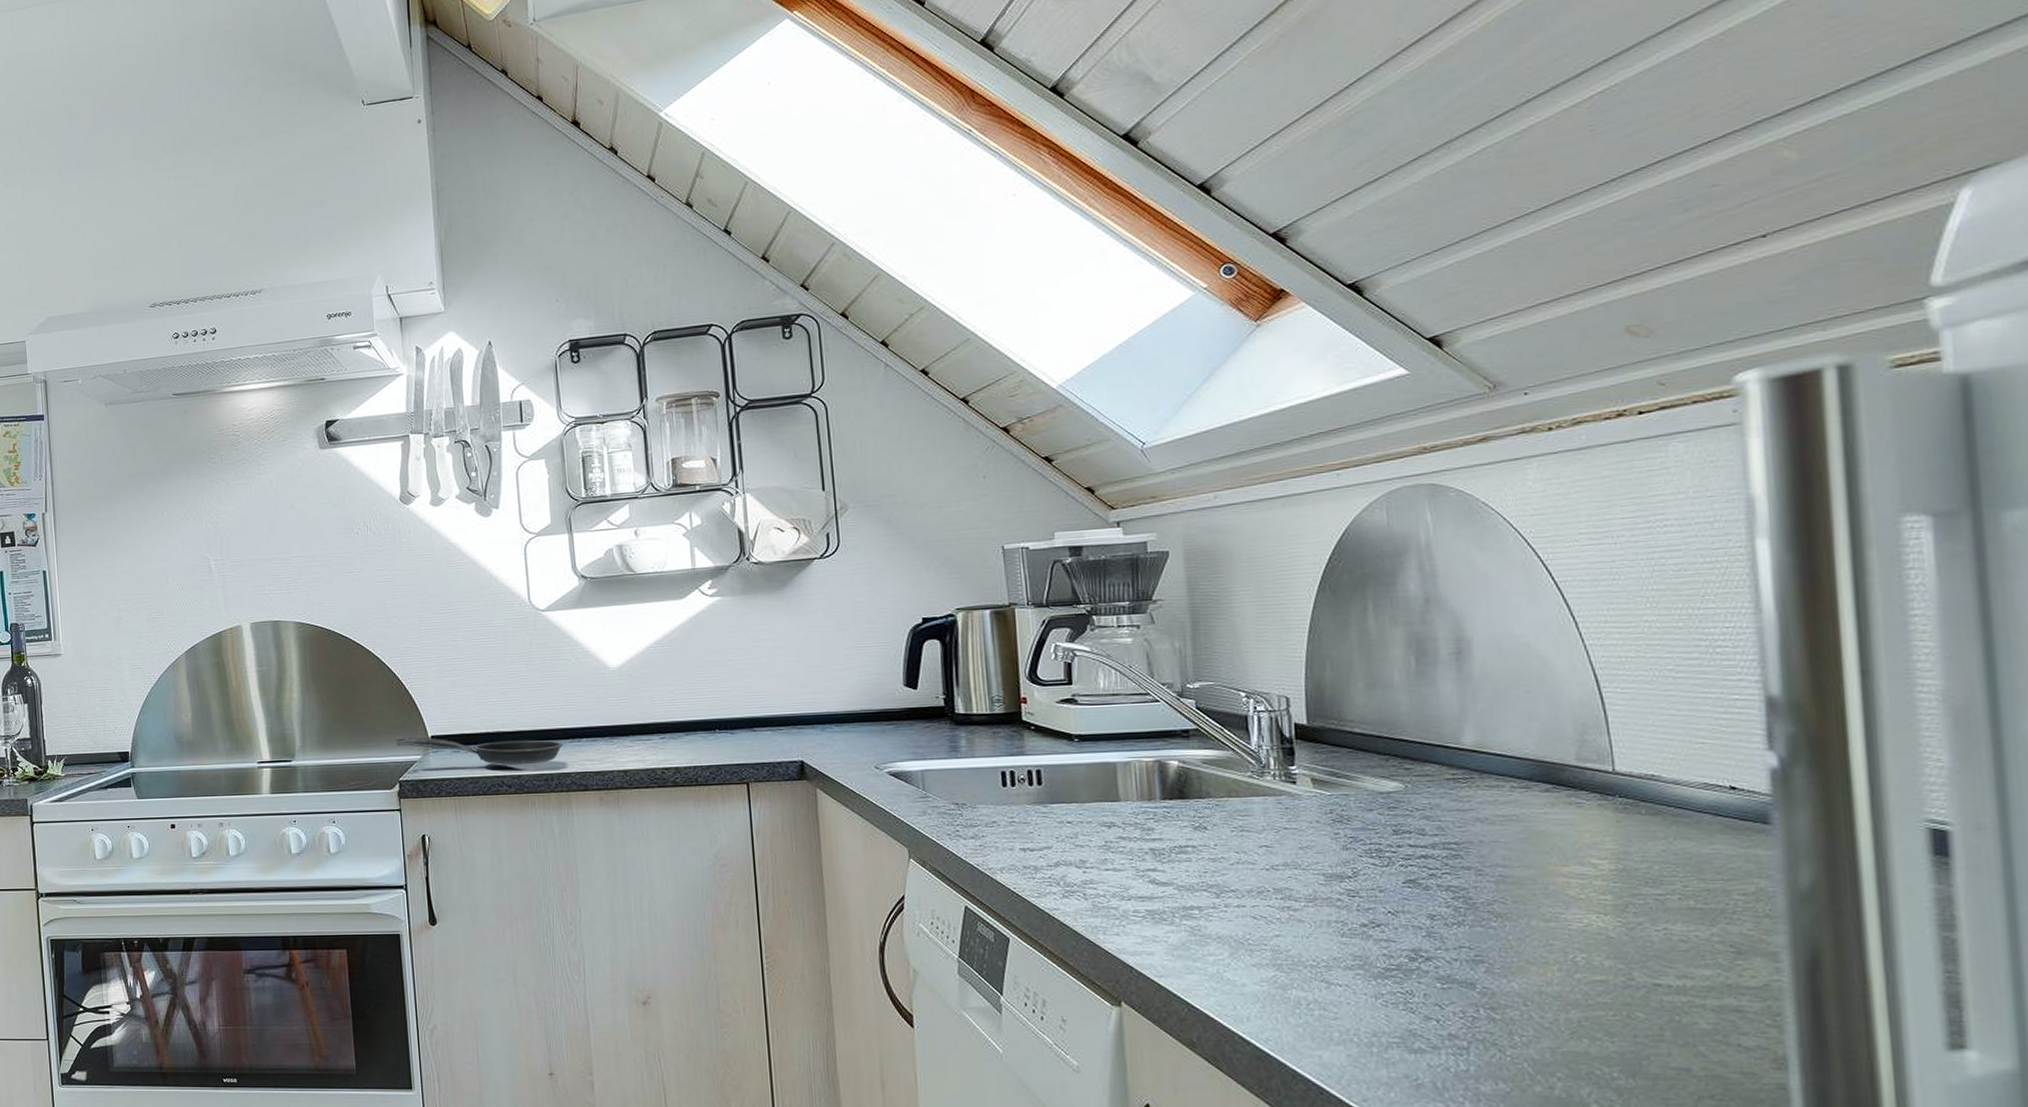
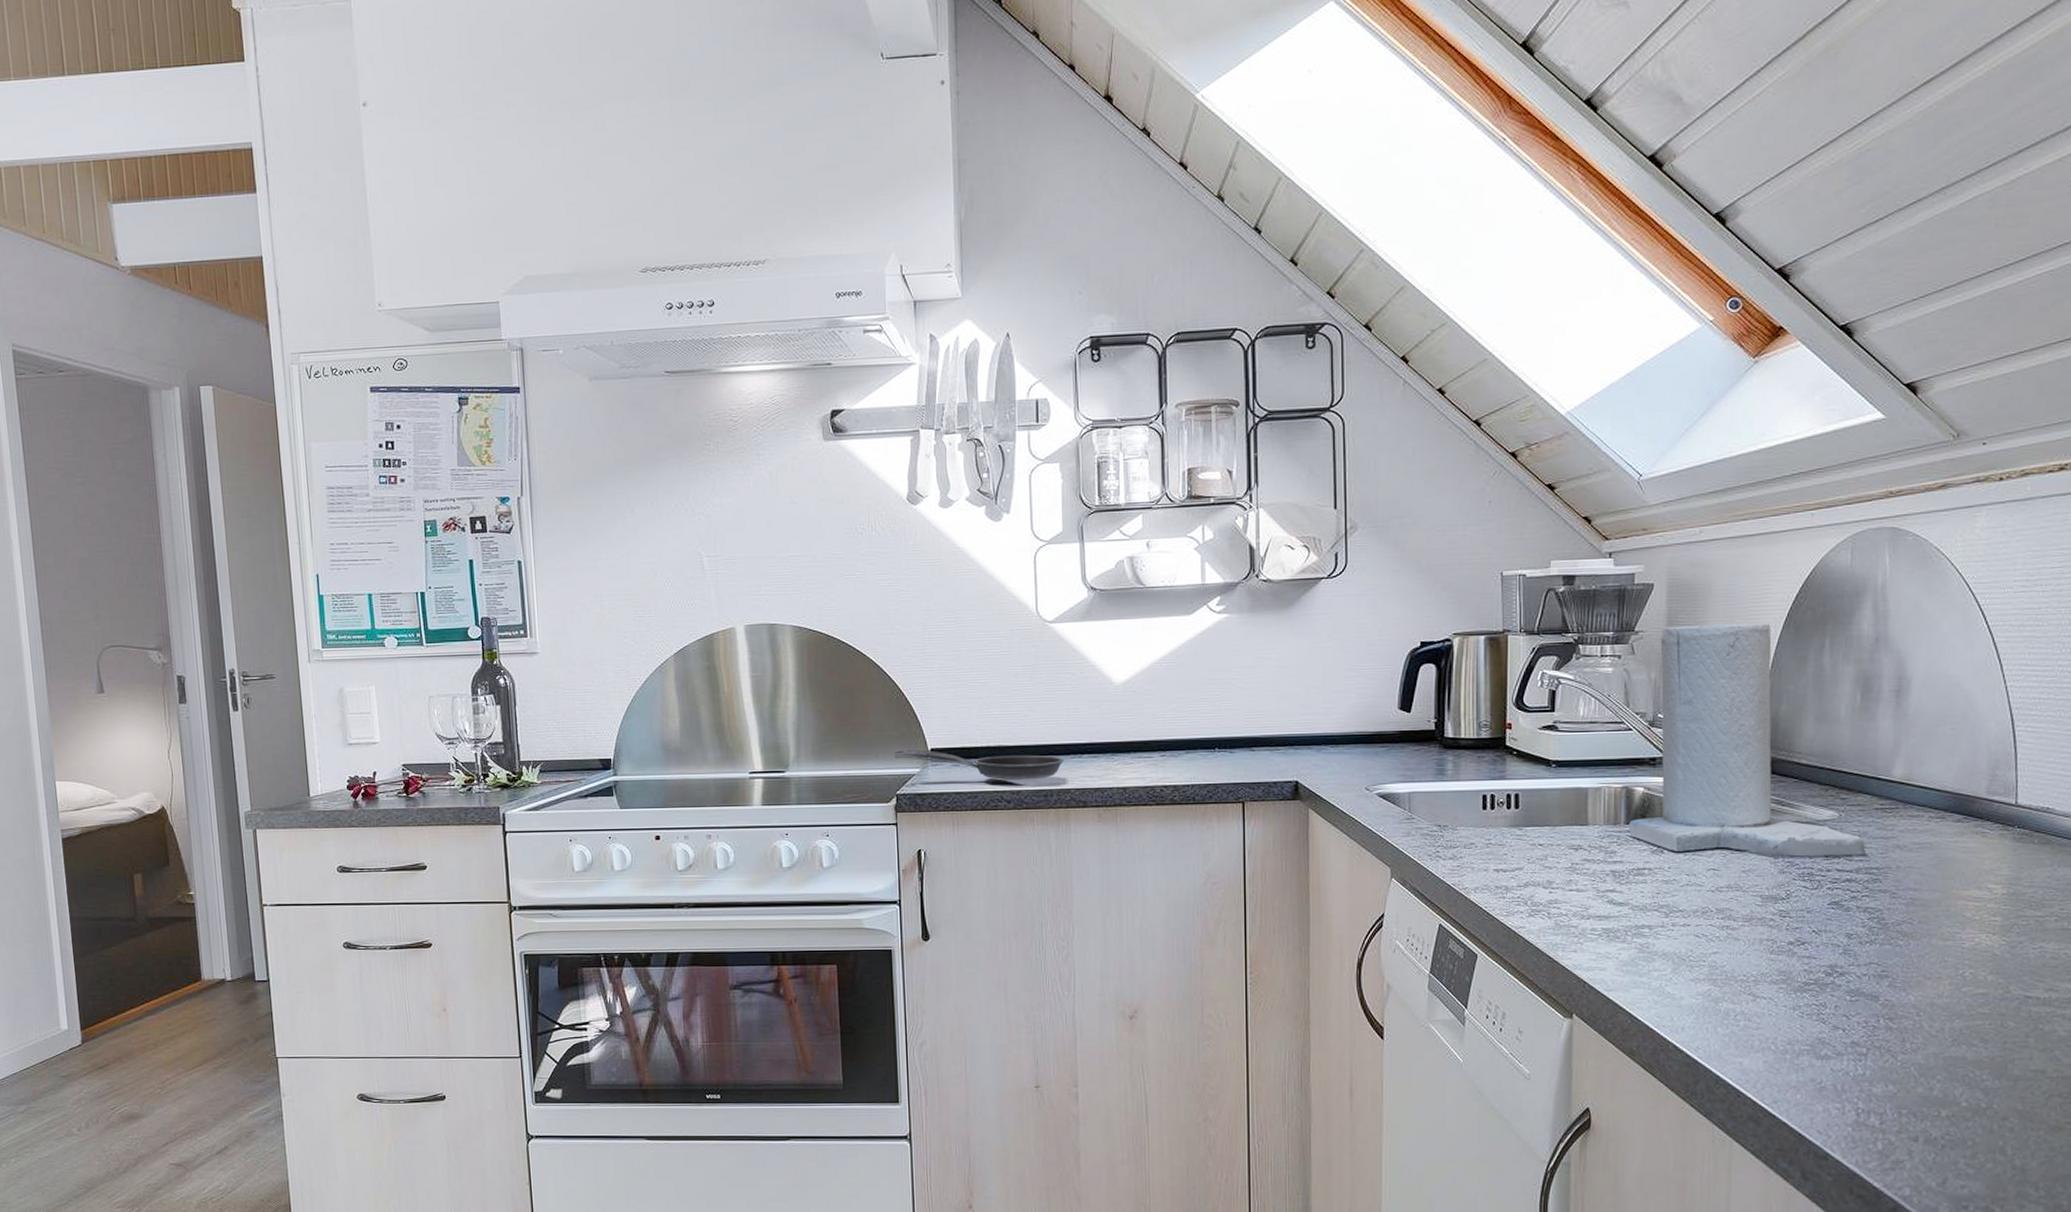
paper towel: none [1165,587,1440,832] -> present [1629,623,1865,857]

